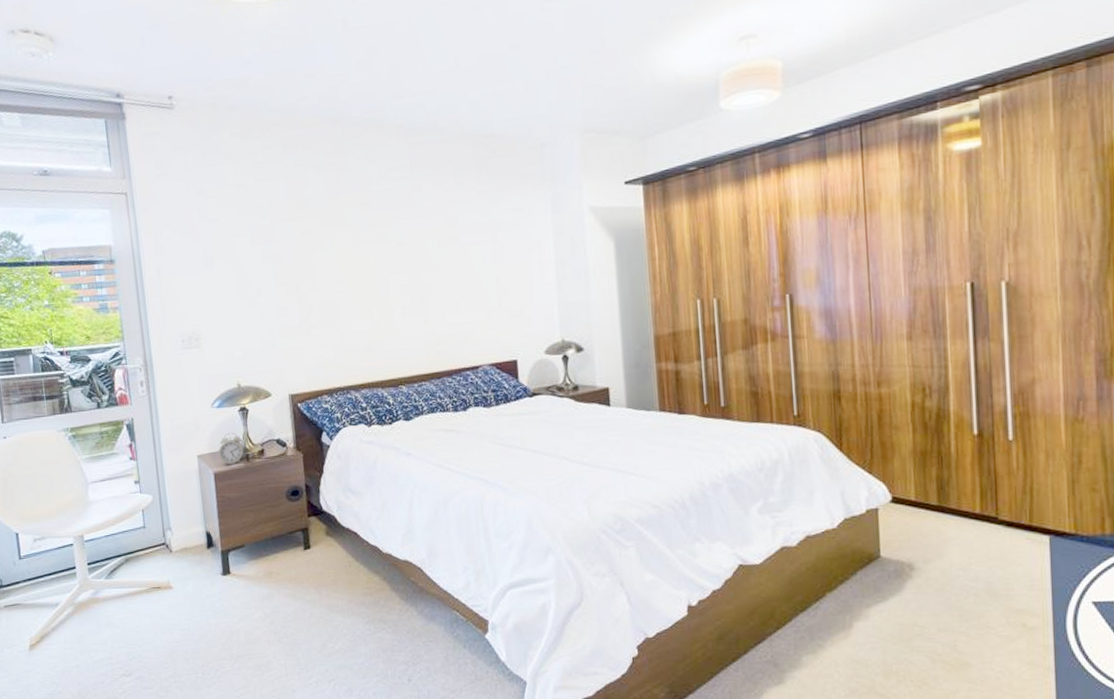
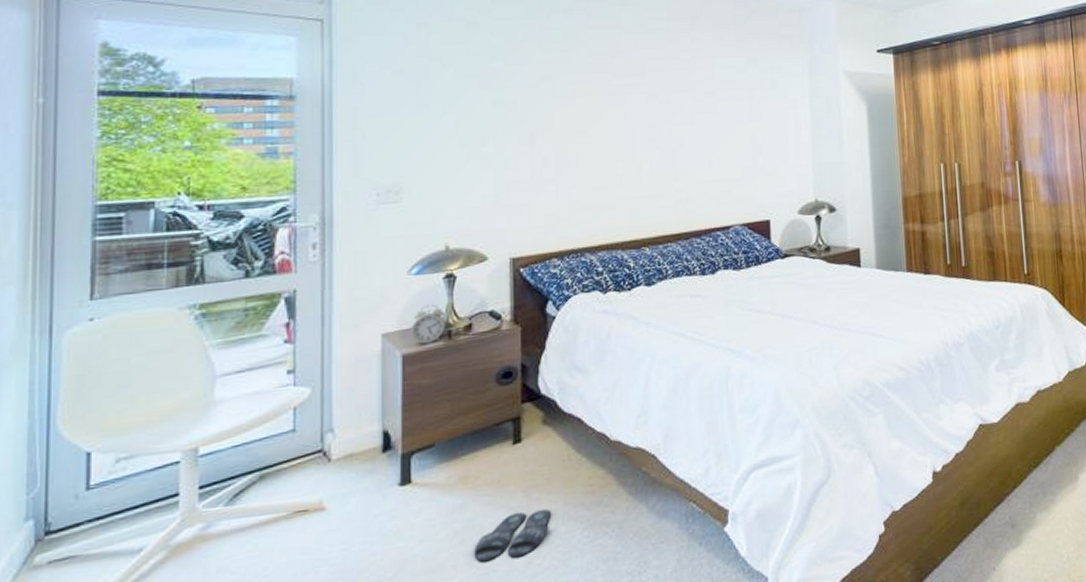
slippers: none [281,604,338,640] -> present [474,508,550,563]

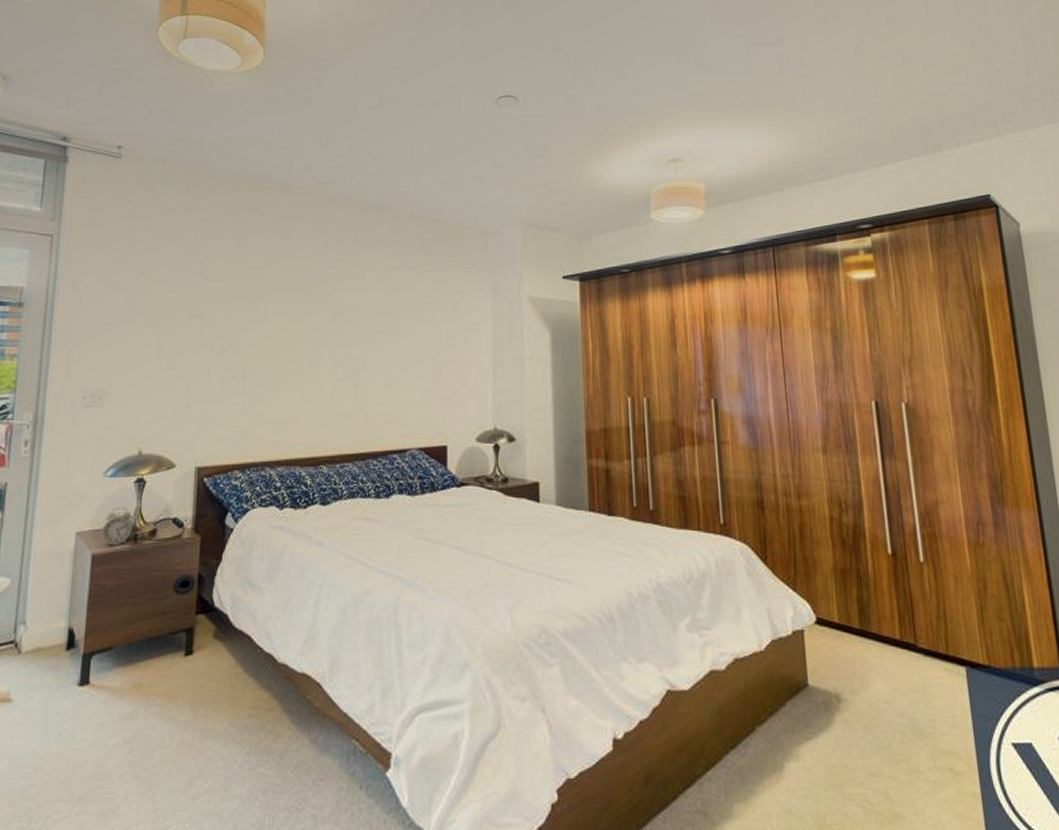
slippers: present [474,508,550,563] -> none [140,727,215,776]

